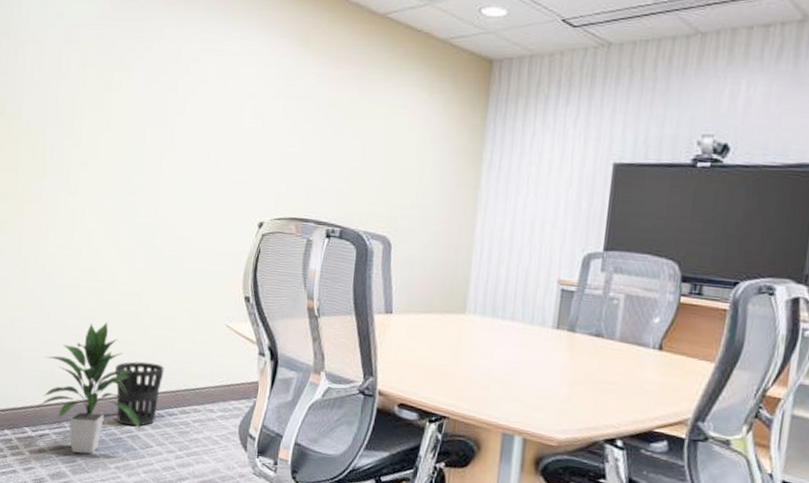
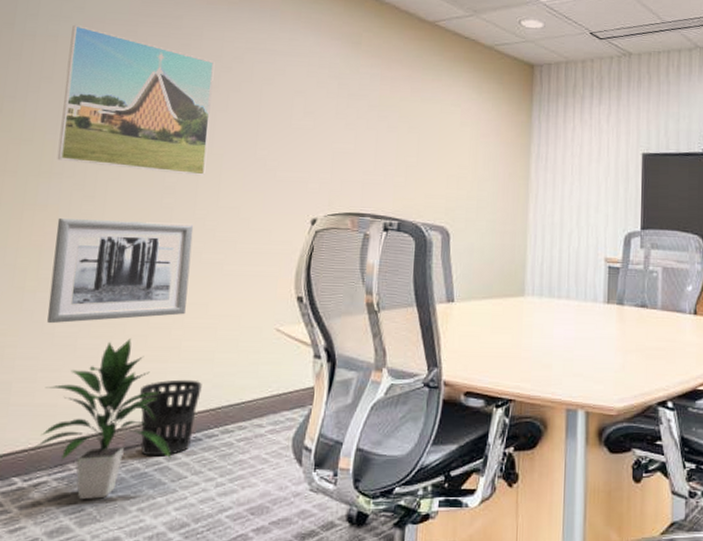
wall art: none [44,211,157,305] -> present [47,217,194,324]
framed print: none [47,31,174,177] -> present [57,25,215,176]

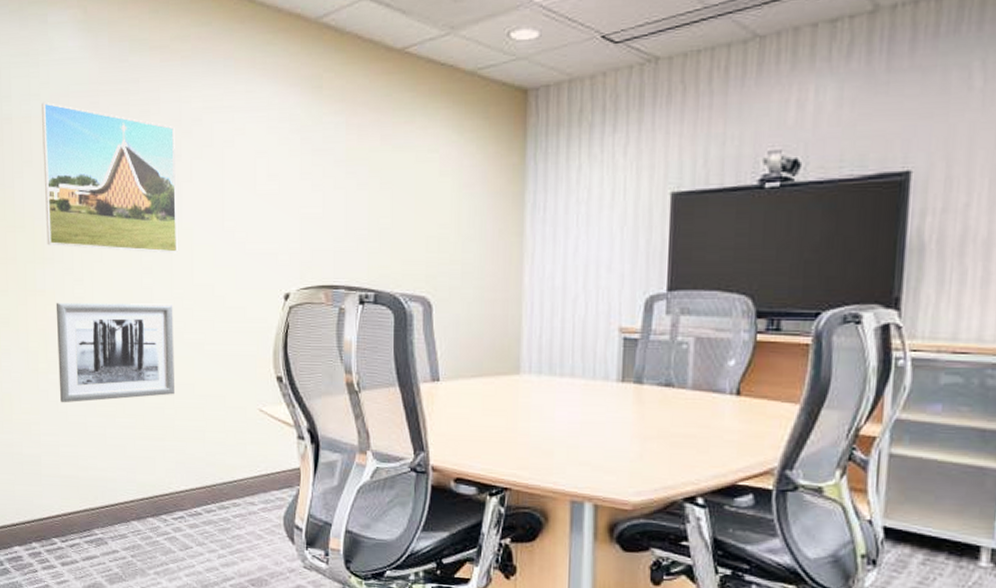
indoor plant: present [34,339,172,500] -> none [66,418,177,561]
wastebasket: present [139,379,202,457] -> none [143,457,197,528]

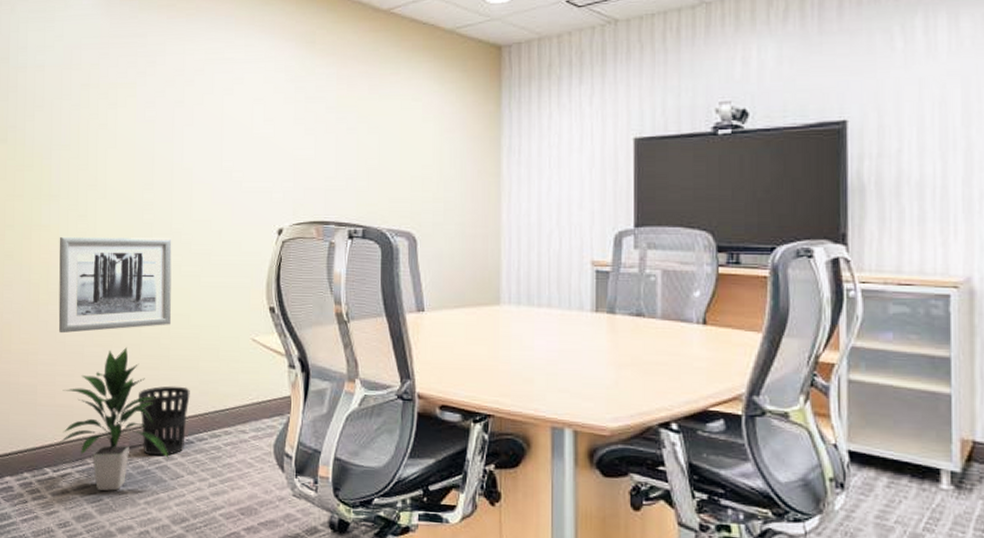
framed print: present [42,103,178,254] -> none [53,54,179,191]
indoor plant: none [66,418,177,561] -> present [59,347,169,491]
wastebasket: none [143,457,197,528] -> present [138,386,190,456]

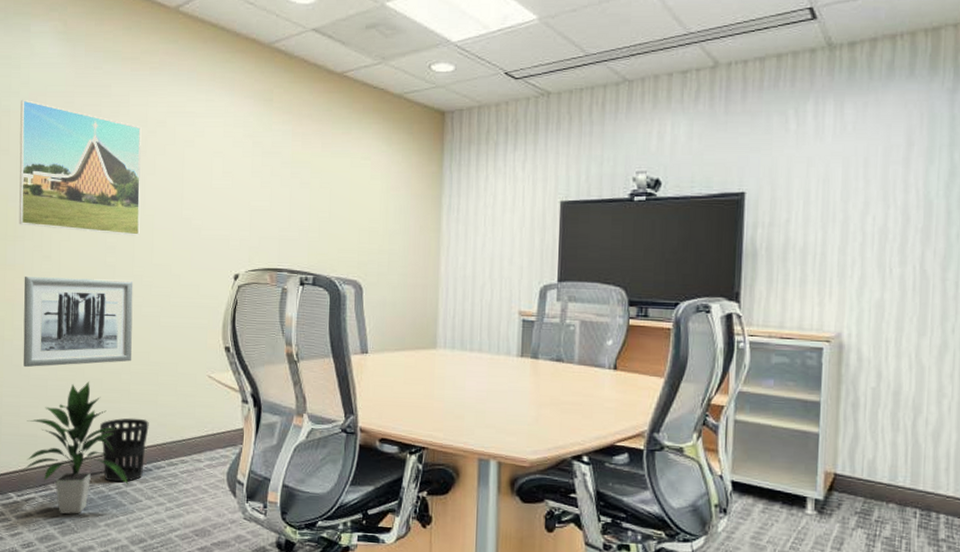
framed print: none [53,54,179,191] -> present [19,100,142,236]

